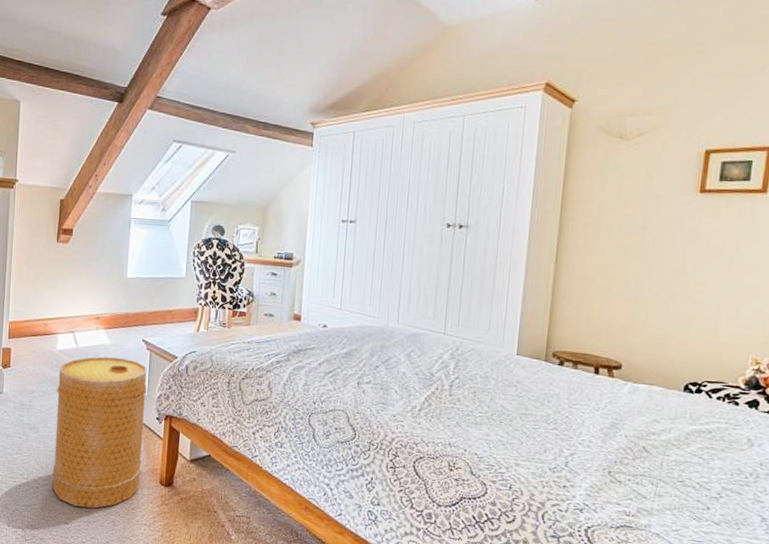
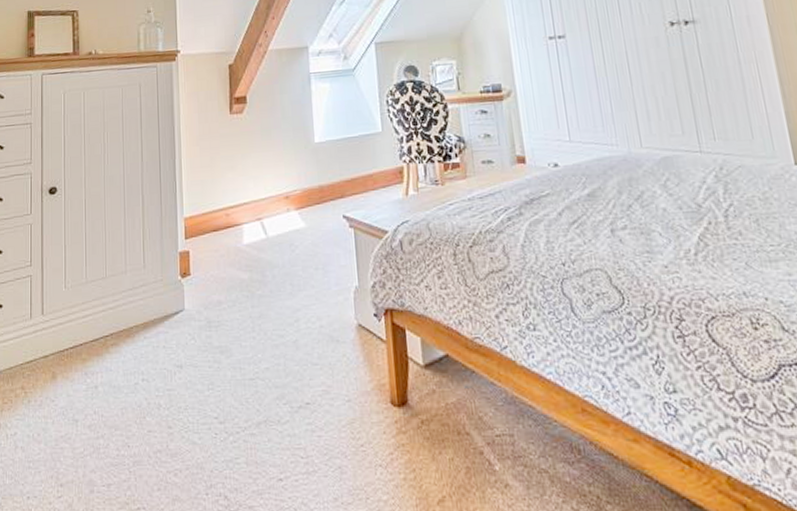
basket: present [52,356,147,509] -> none [248,243,367,452]

